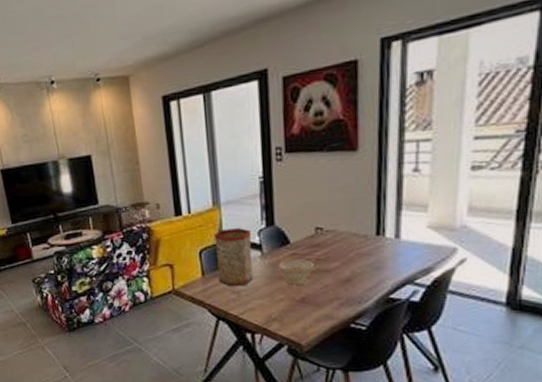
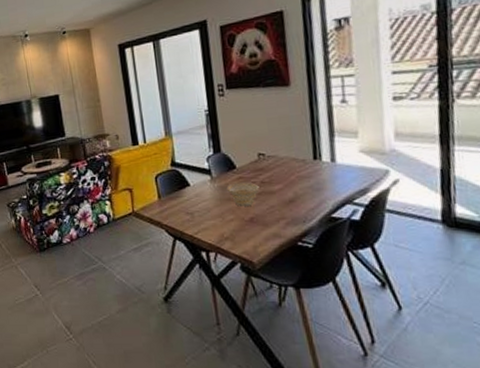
vase: present [214,228,253,287] -> none [167,155,205,209]

